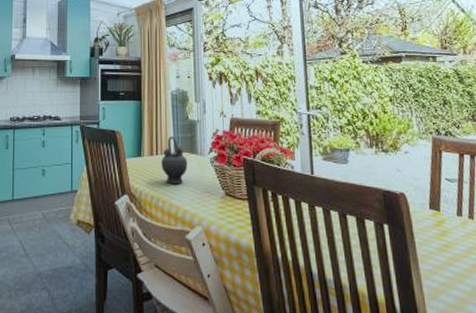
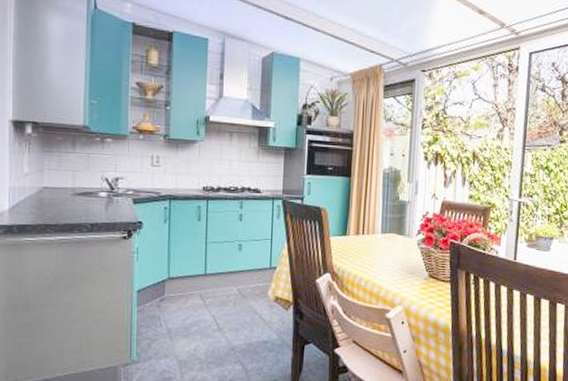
teapot: present [161,136,188,184] -> none [367,216,394,264]

